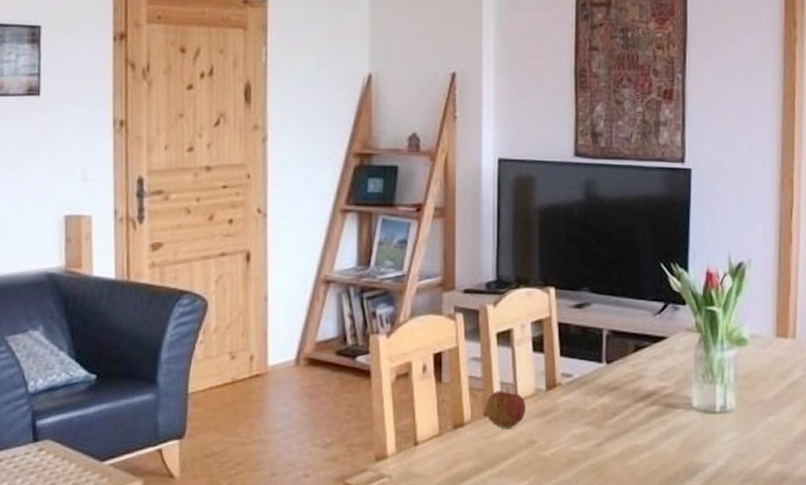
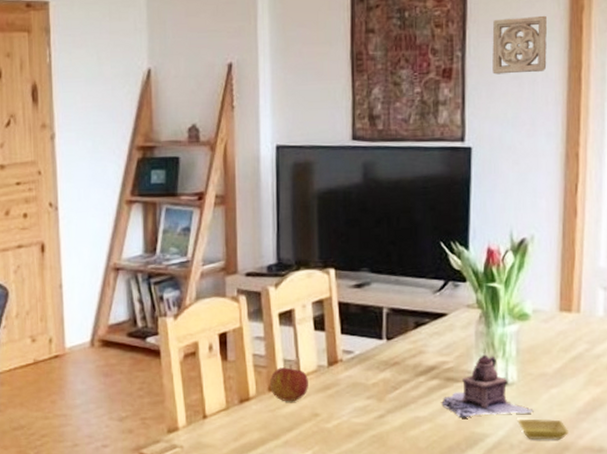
teapot: none [661,380,752,447] -> present [441,355,534,418]
wall ornament: none [711,43,763,98] -> present [492,15,548,75]
saucer: none [736,447,786,470] -> present [517,419,568,440]

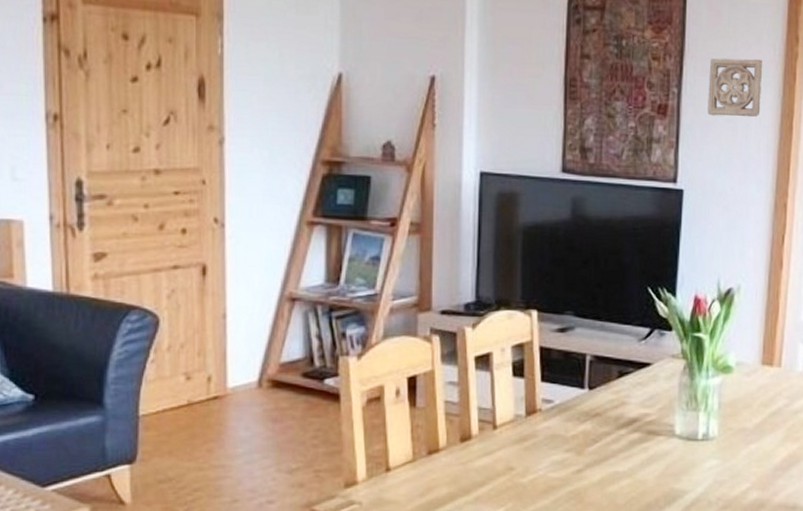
apple: present [269,365,308,401] -> none [461,414,504,453]
teapot: present [441,355,534,418] -> none [642,407,733,474]
saucer: present [517,419,568,440] -> none [716,475,765,497]

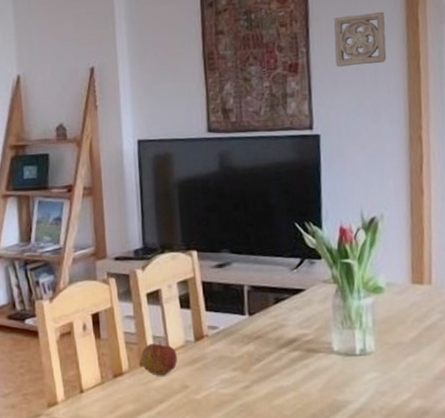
apple: none [461,414,504,453] -> present [140,341,177,375]

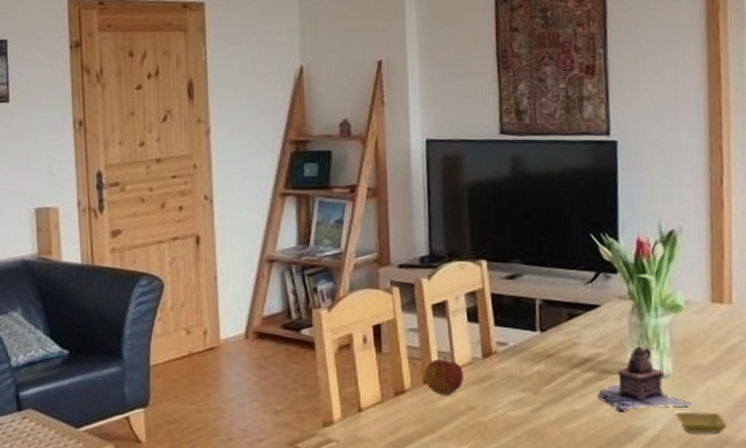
teapot: none [304,326,393,387] -> present [597,346,691,411]
wall ornament: present [333,11,387,67] -> none [632,14,687,71]
saucer: none [377,386,427,406] -> present [675,412,727,434]

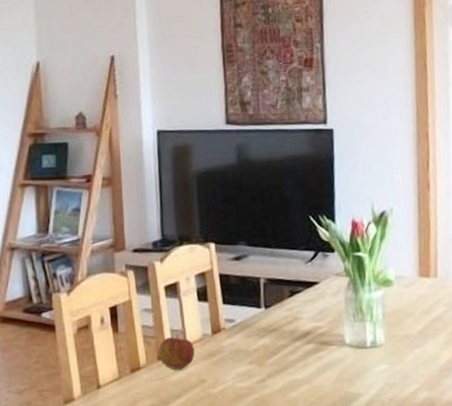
teapot: present [597,346,691,411] -> none [317,319,401,380]
saucer: present [675,412,727,434] -> none [387,377,433,397]

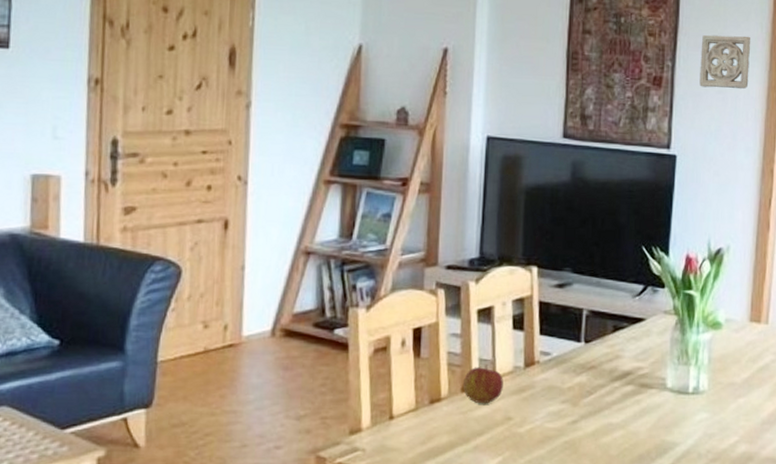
wall ornament: none [346,10,396,63] -> present [699,35,751,90]

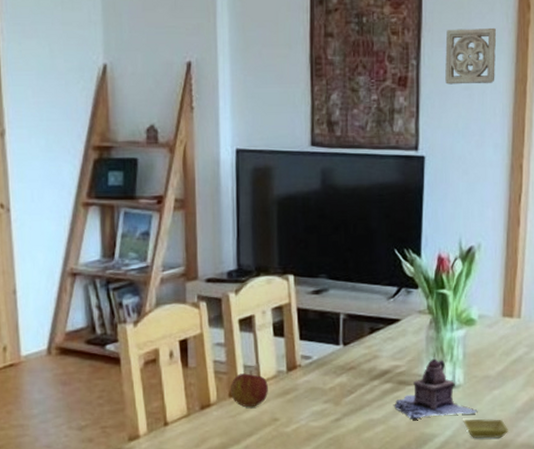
teapot: none [635,362,722,426] -> present [394,358,478,420]
saucer: none [706,428,753,450] -> present [463,419,508,439]

